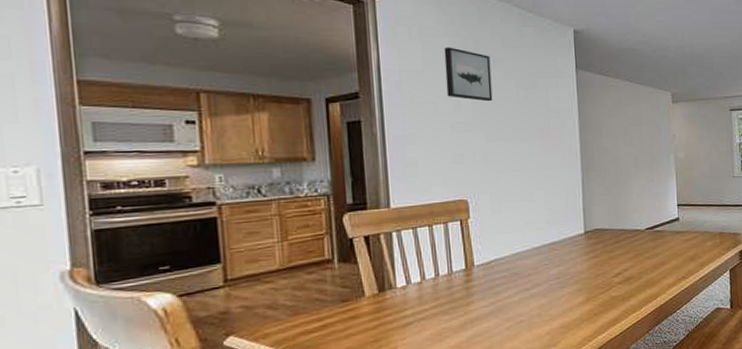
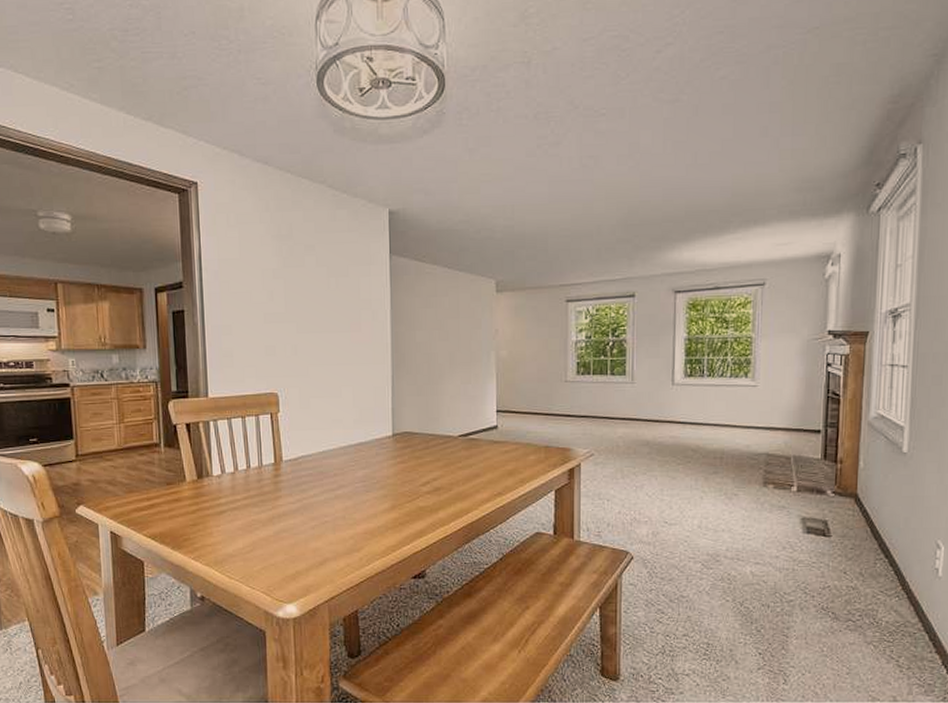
wall art: present [444,47,493,102] -> none [259,233,304,291]

